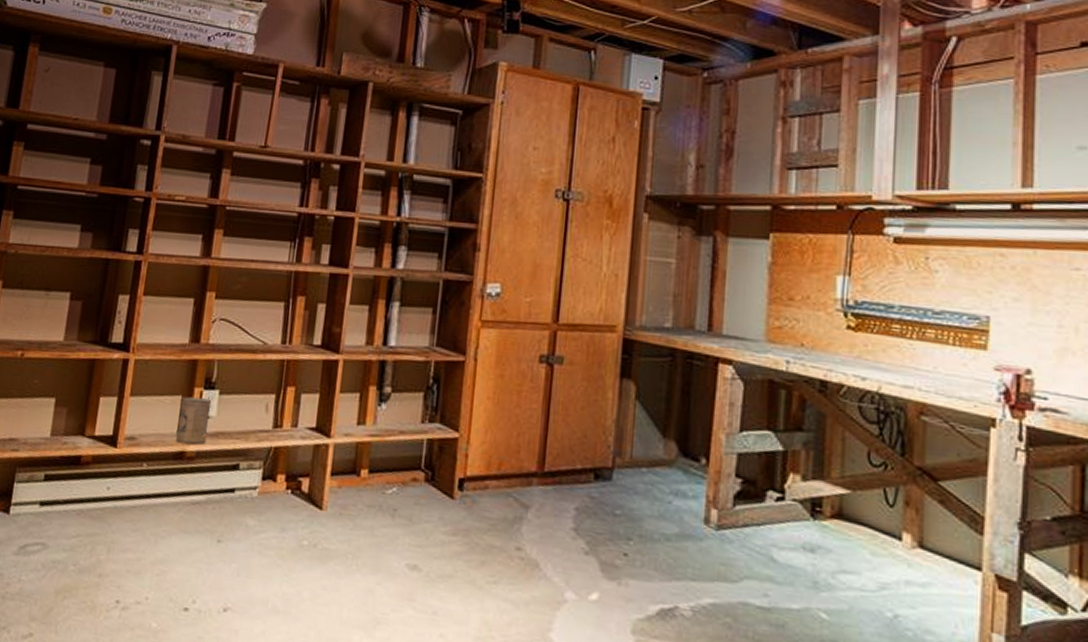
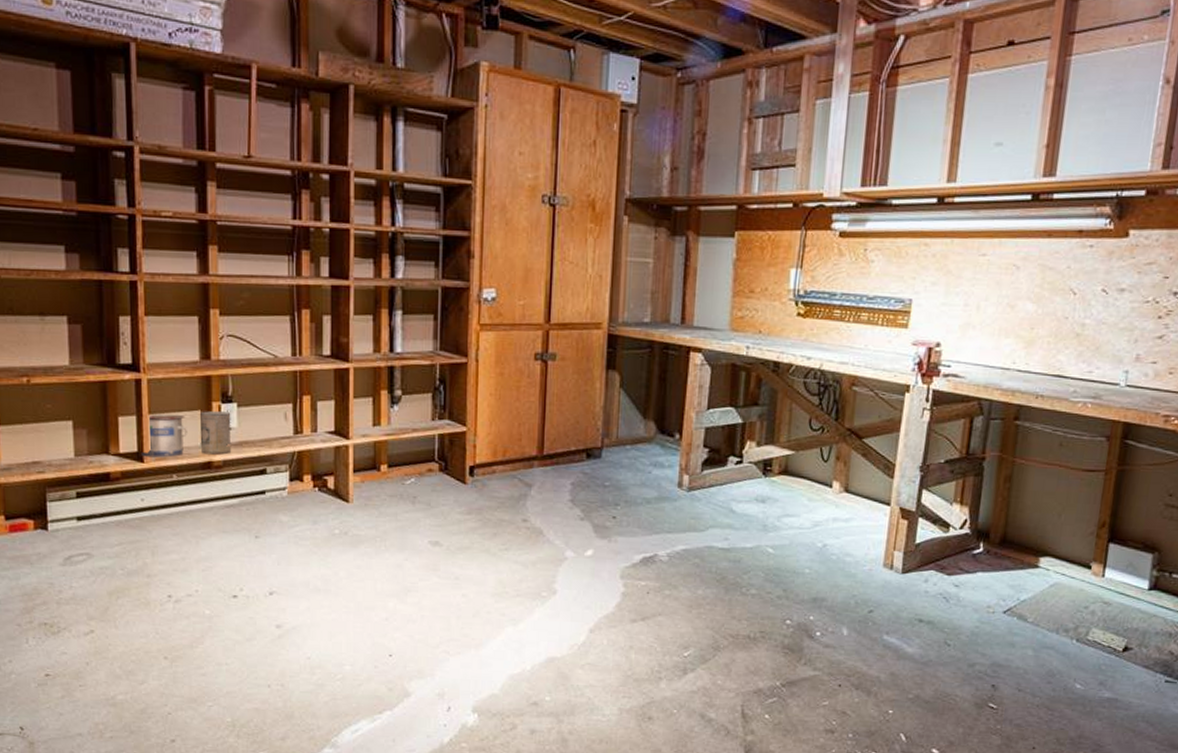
paint can: none [115,396,166,445] -> present [141,414,187,458]

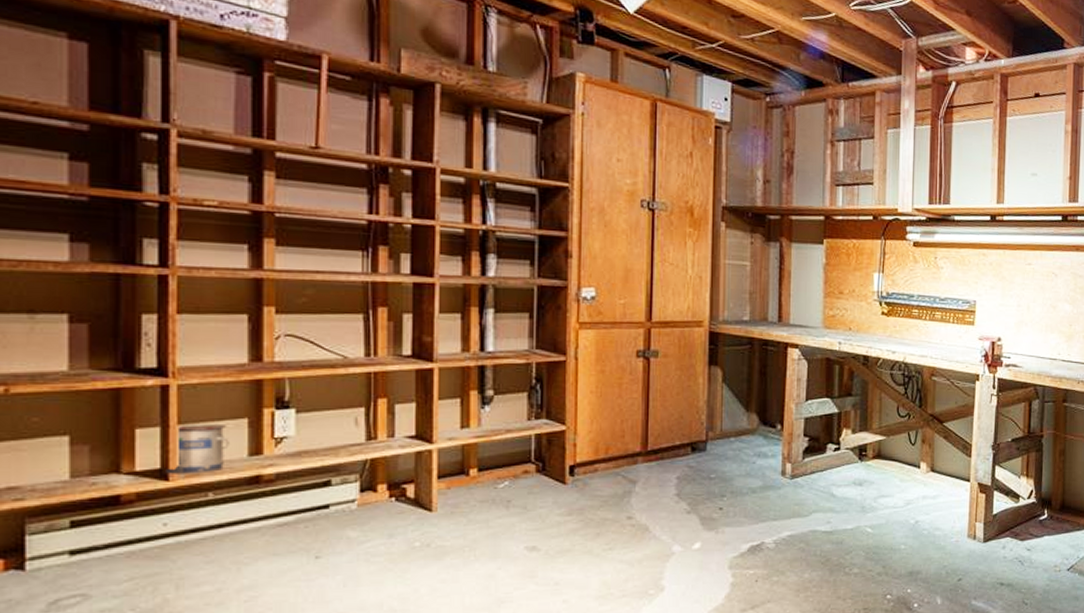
paint can: present [199,411,232,455] -> none [246,419,287,467]

